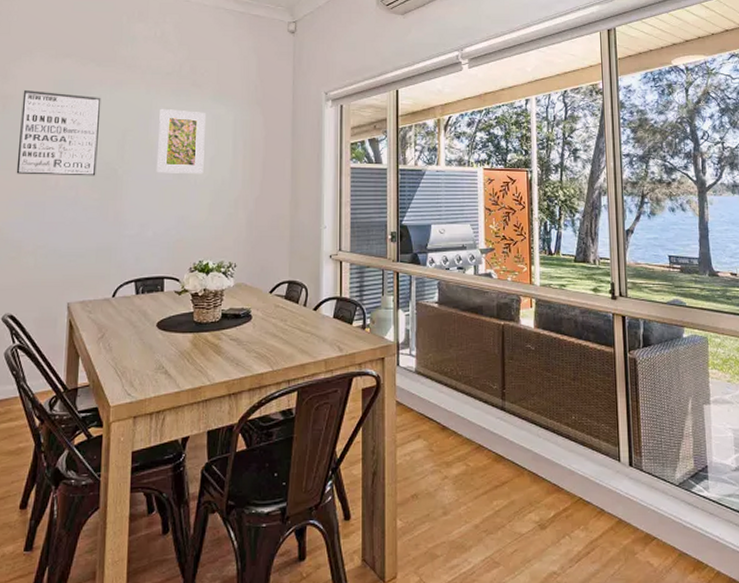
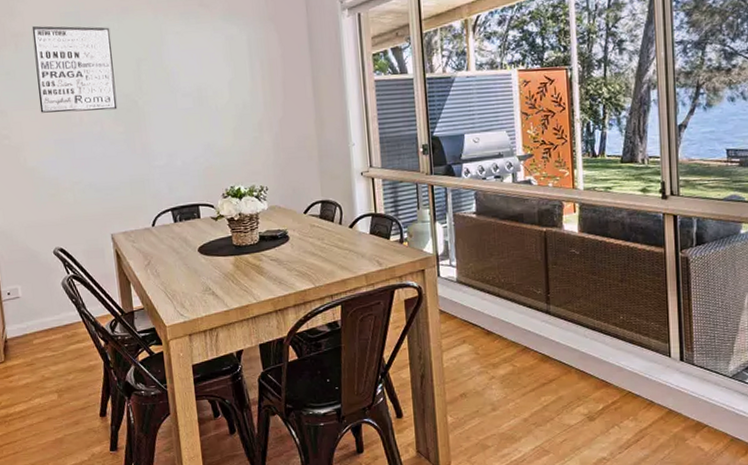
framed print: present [156,108,206,174] -> none [170,33,224,101]

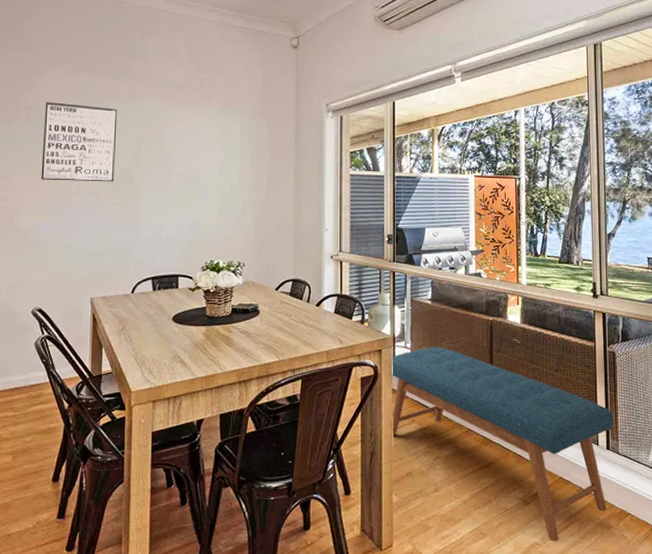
bench: none [436,262,688,456] -> present [391,346,614,542]

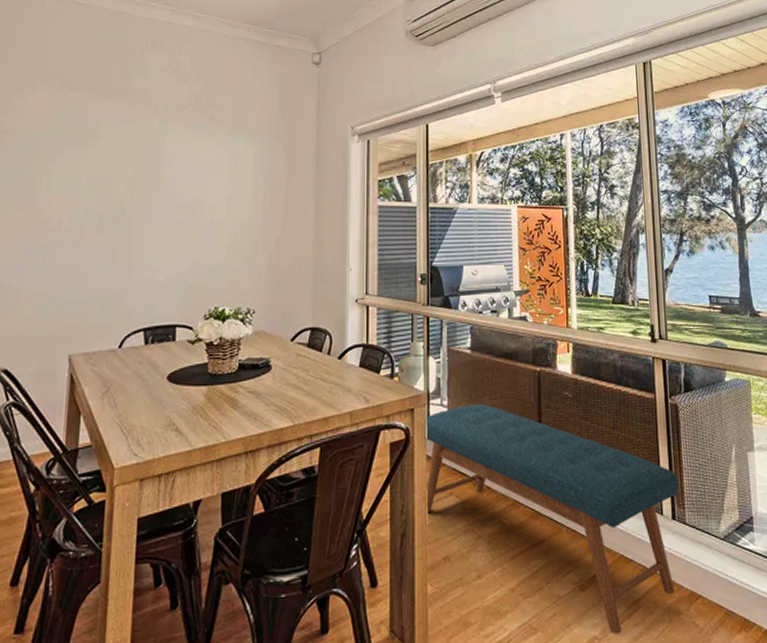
wall art: present [41,101,118,182] -> none [14,123,110,217]

